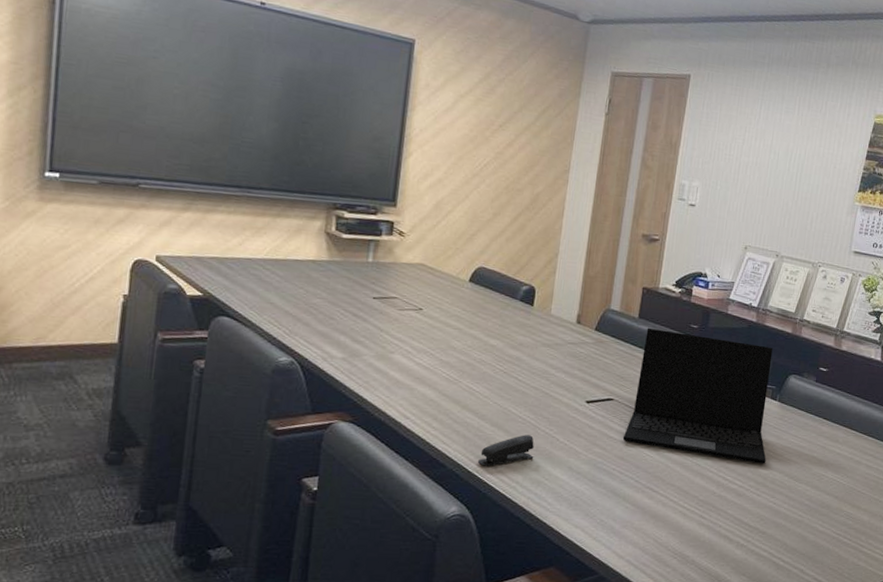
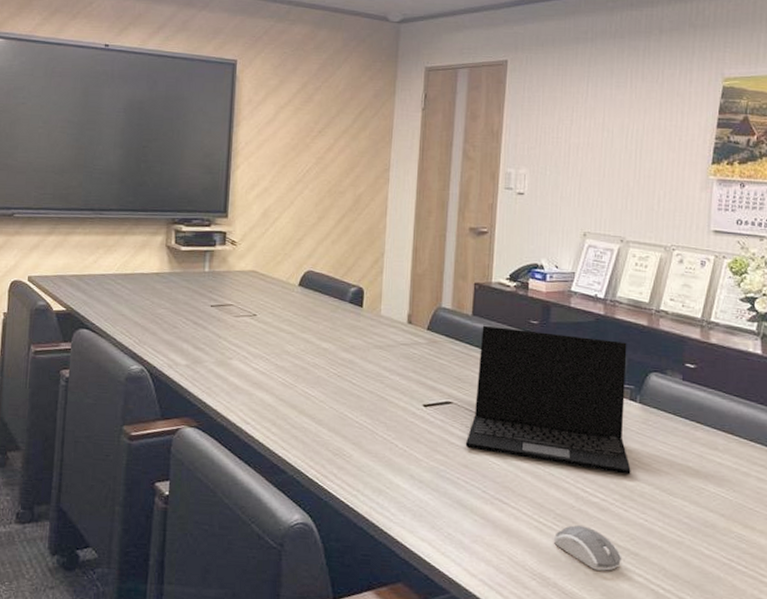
stapler: present [478,435,534,467] -> none [318,440,373,473]
computer mouse: none [695,509,752,548] -> present [554,525,622,571]

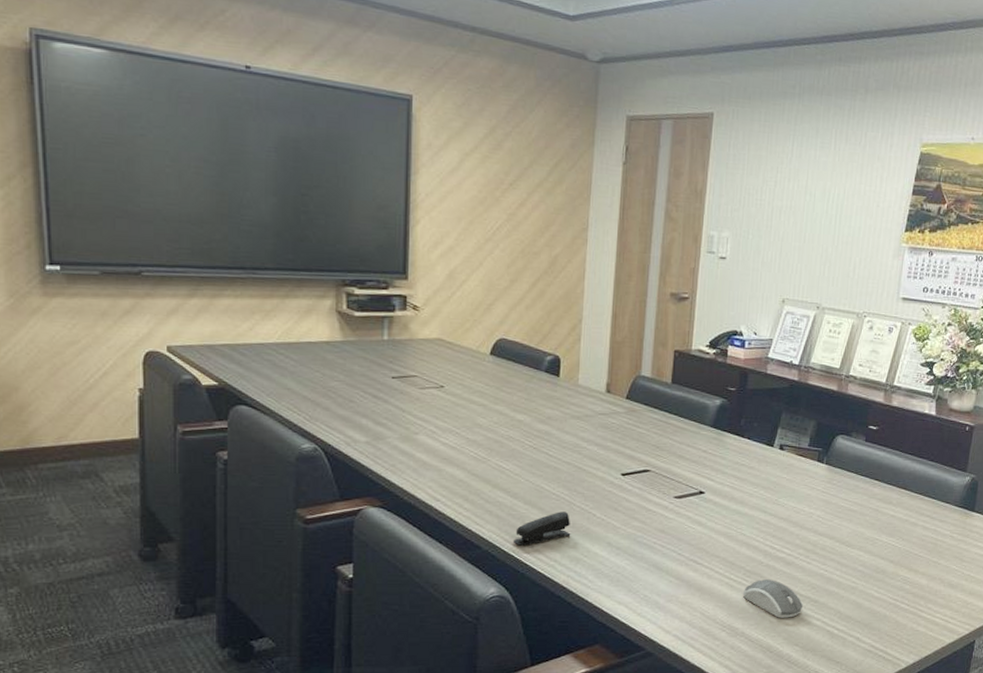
stapler: none [318,440,373,473] -> present [514,511,571,546]
laptop: present [465,325,631,475] -> none [662,393,818,530]

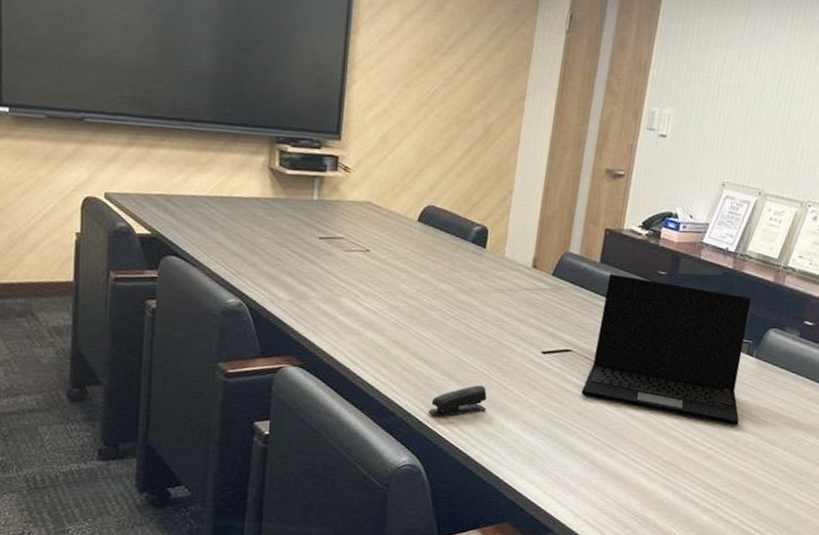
laptop: none [662,393,818,530] -> present [581,273,751,425]
computer mouse: present [743,580,804,618] -> none [658,471,721,513]

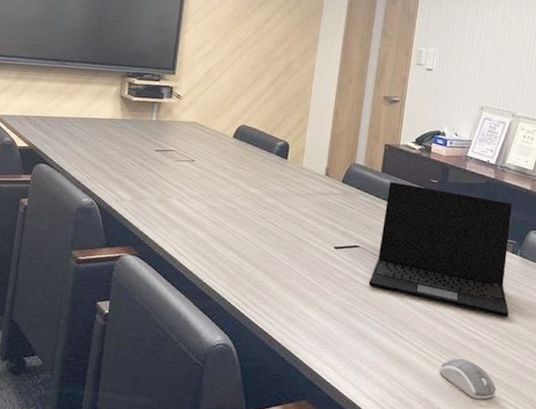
stapler: present [429,385,487,417] -> none [240,275,288,302]
computer mouse: none [658,471,721,513] -> present [439,358,497,400]

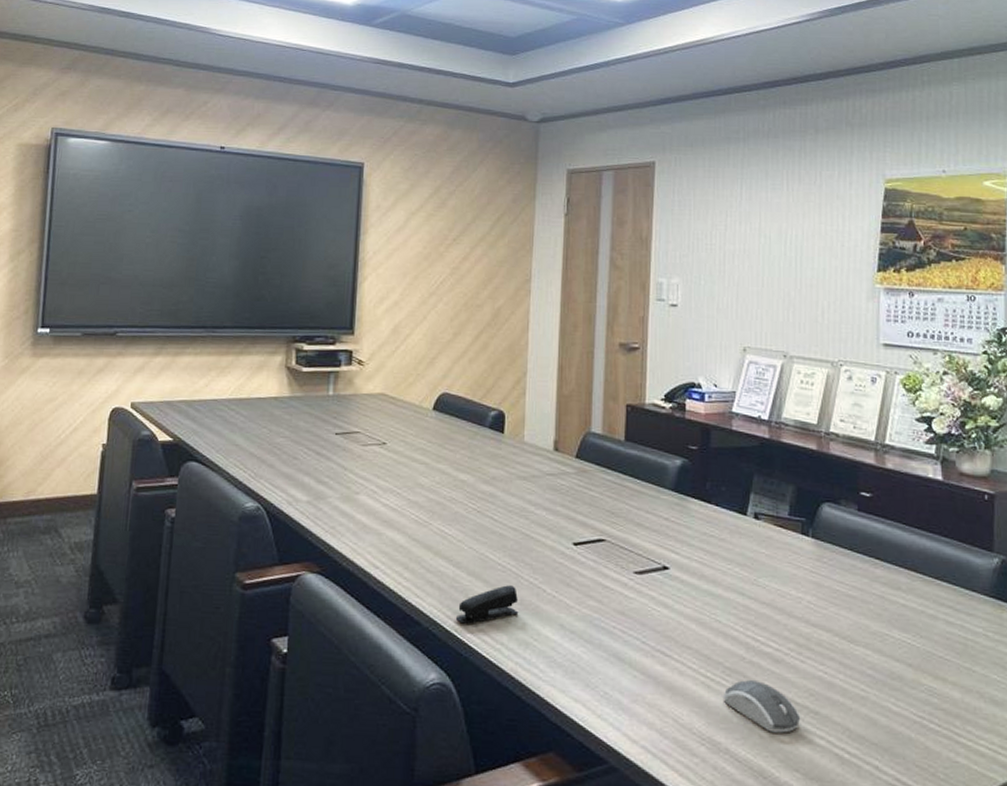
stapler: none [240,275,288,302] -> present [456,585,519,624]
laptop: present [368,181,512,317] -> none [621,451,806,620]

